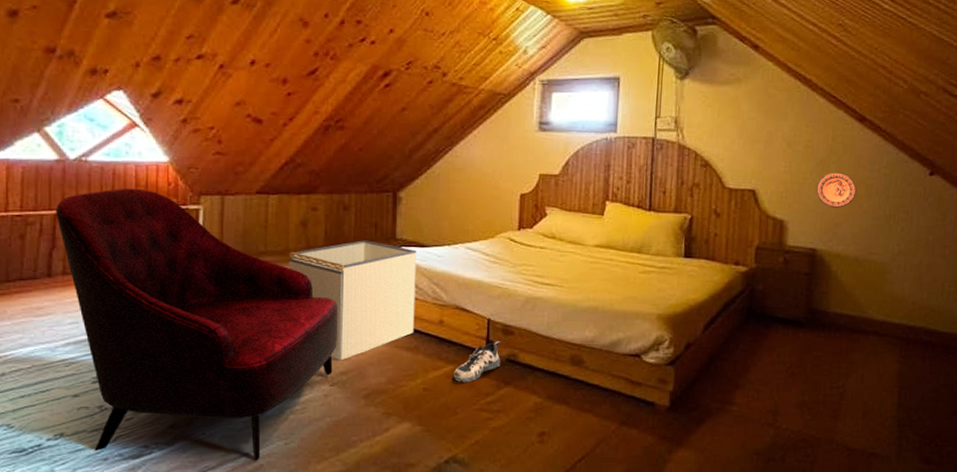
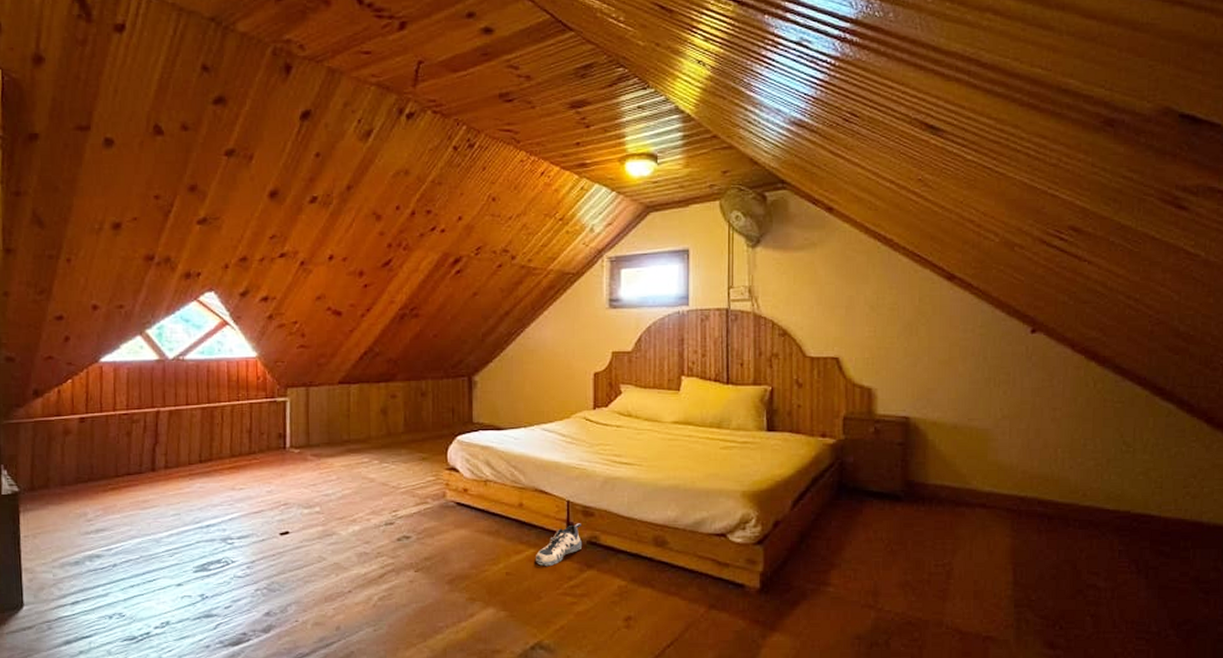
armchair: present [56,188,339,461] -> none [158,383,421,648]
storage bin: present [289,240,417,361] -> none [371,425,495,546]
decorative plate: present [816,172,857,208] -> none [906,335,950,373]

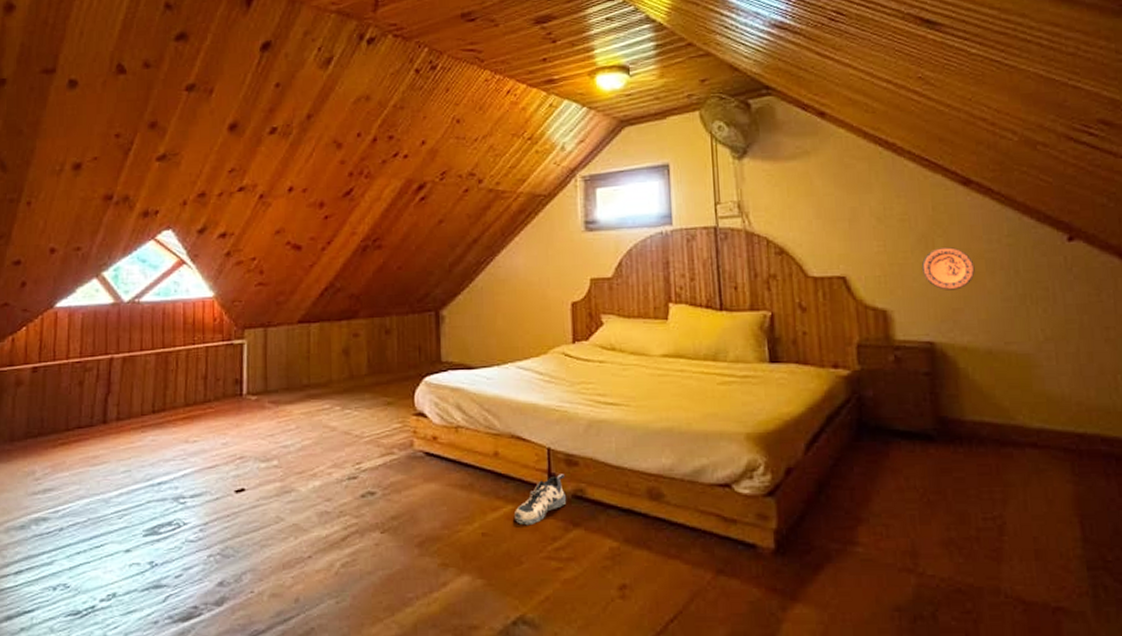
decorative plate: none [906,335,950,373] -> present [922,247,975,290]

